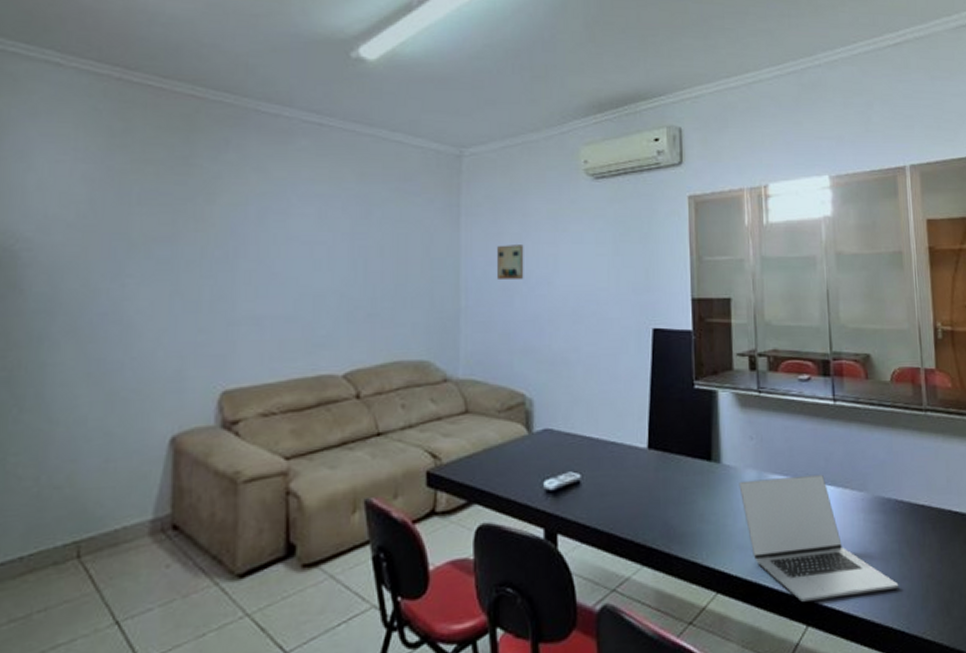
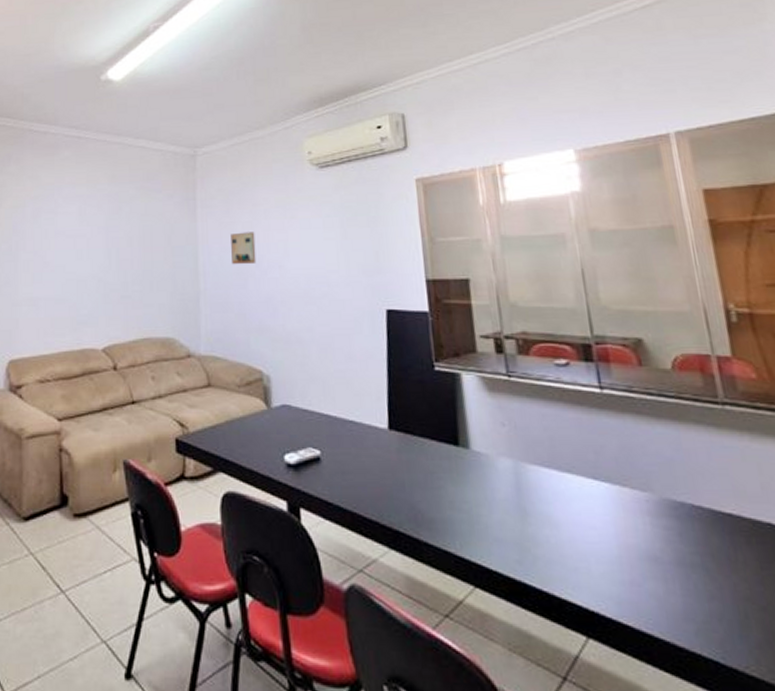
laptop: present [739,474,899,603] -> none [492,468,706,611]

